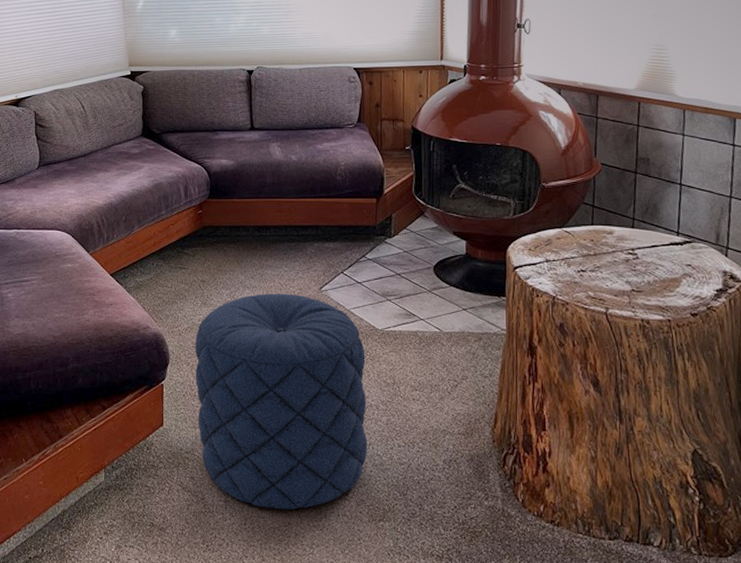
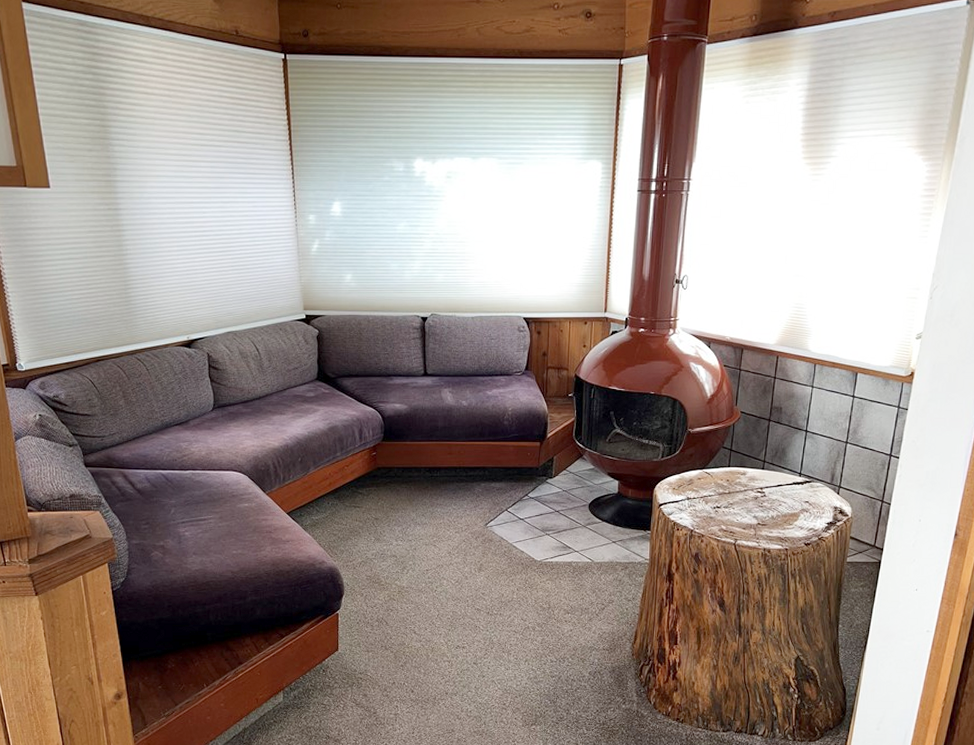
pouf: present [195,293,368,510] -> none [369,529,525,719]

